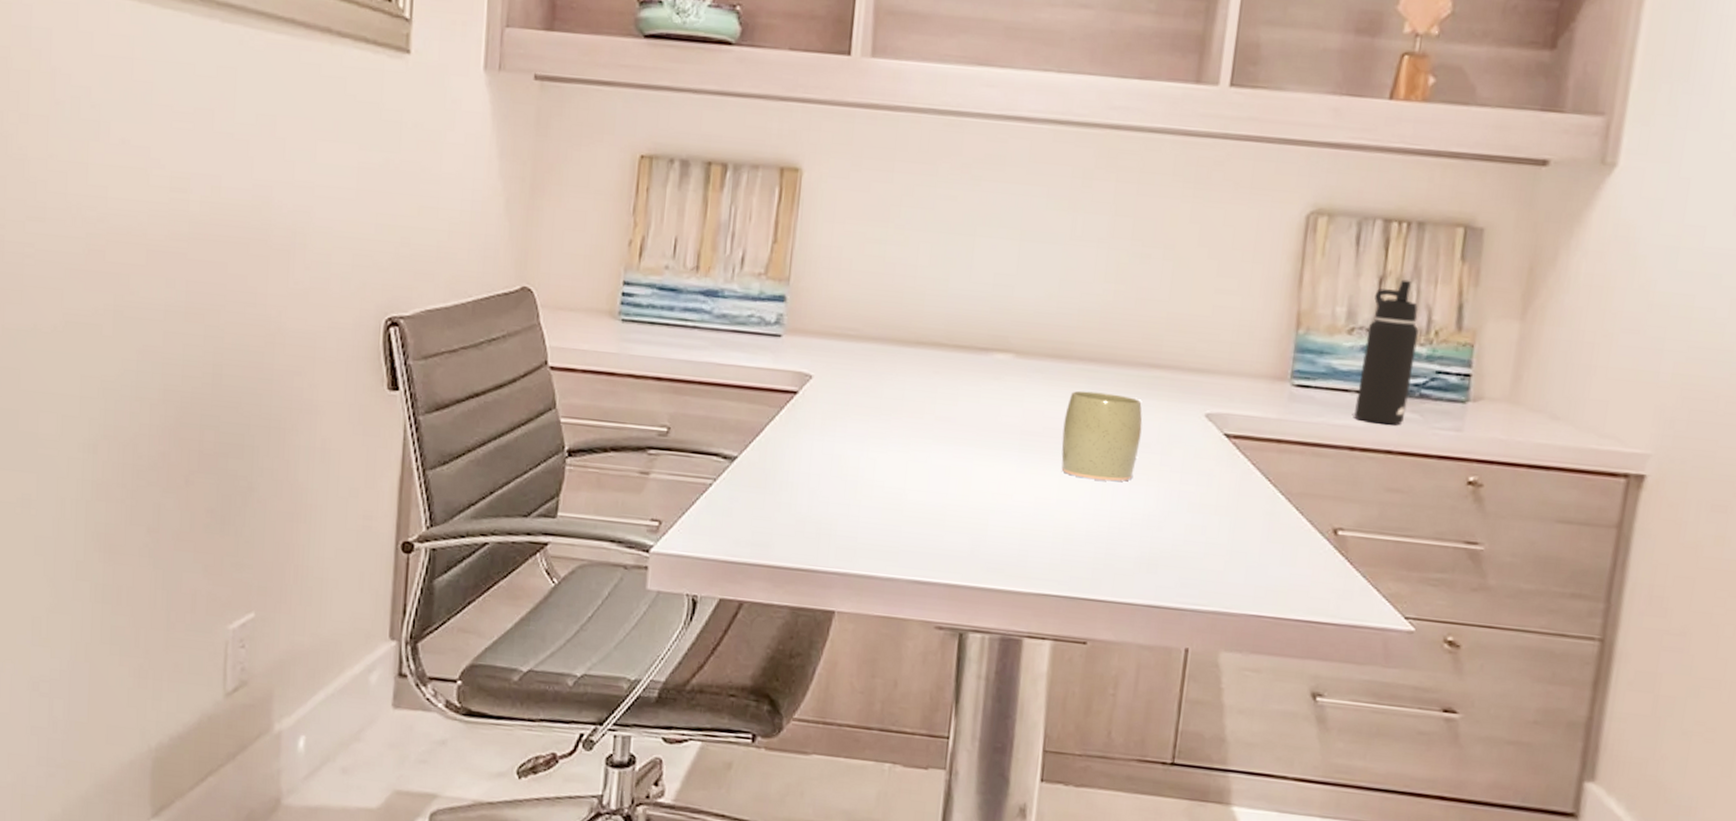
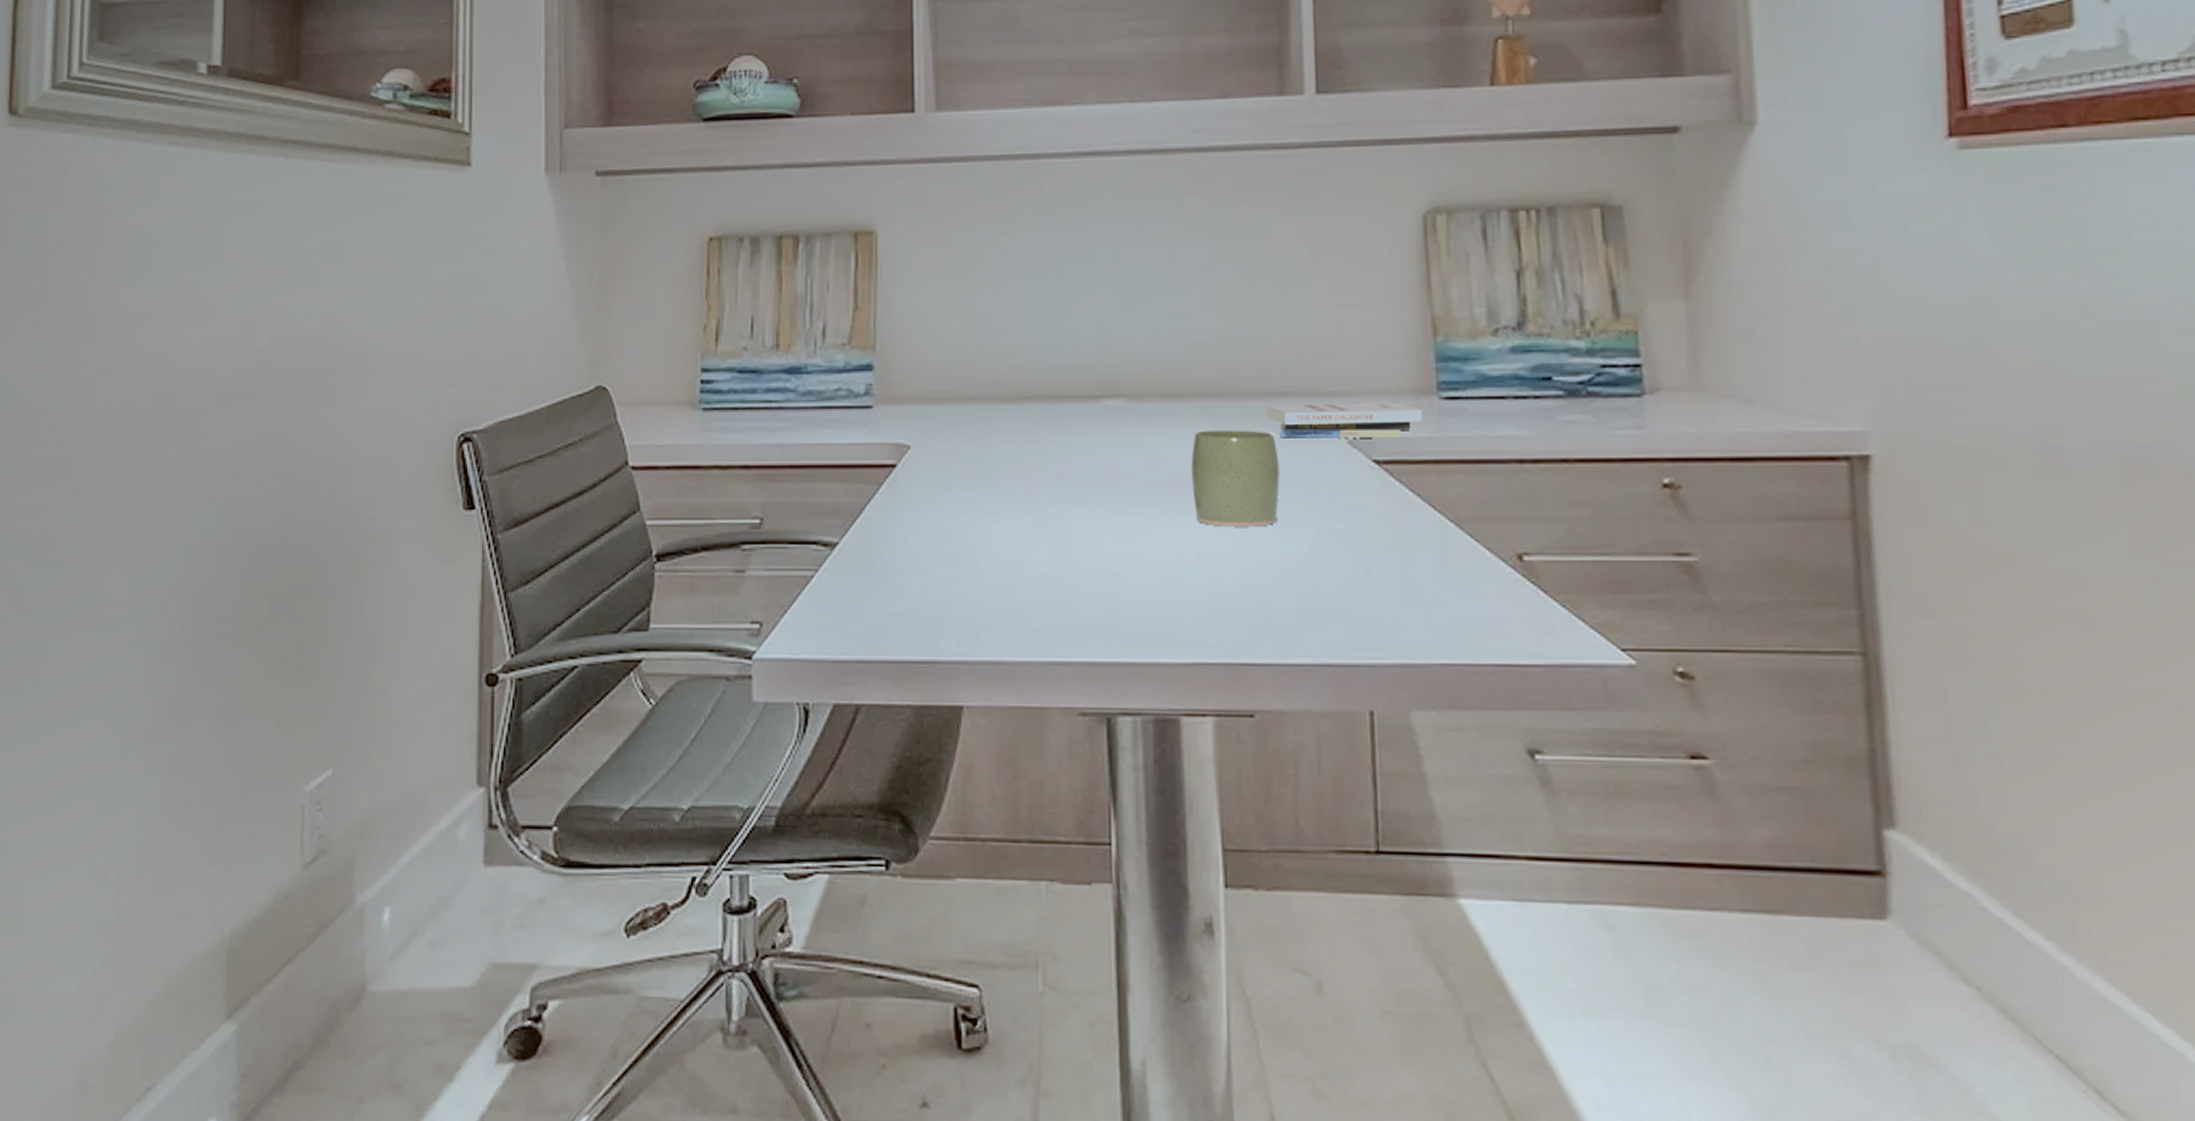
books: none [1136,374,1275,418] -> present [1265,402,1423,439]
water bottle: present [1354,279,1419,425] -> none [1514,270,1575,430]

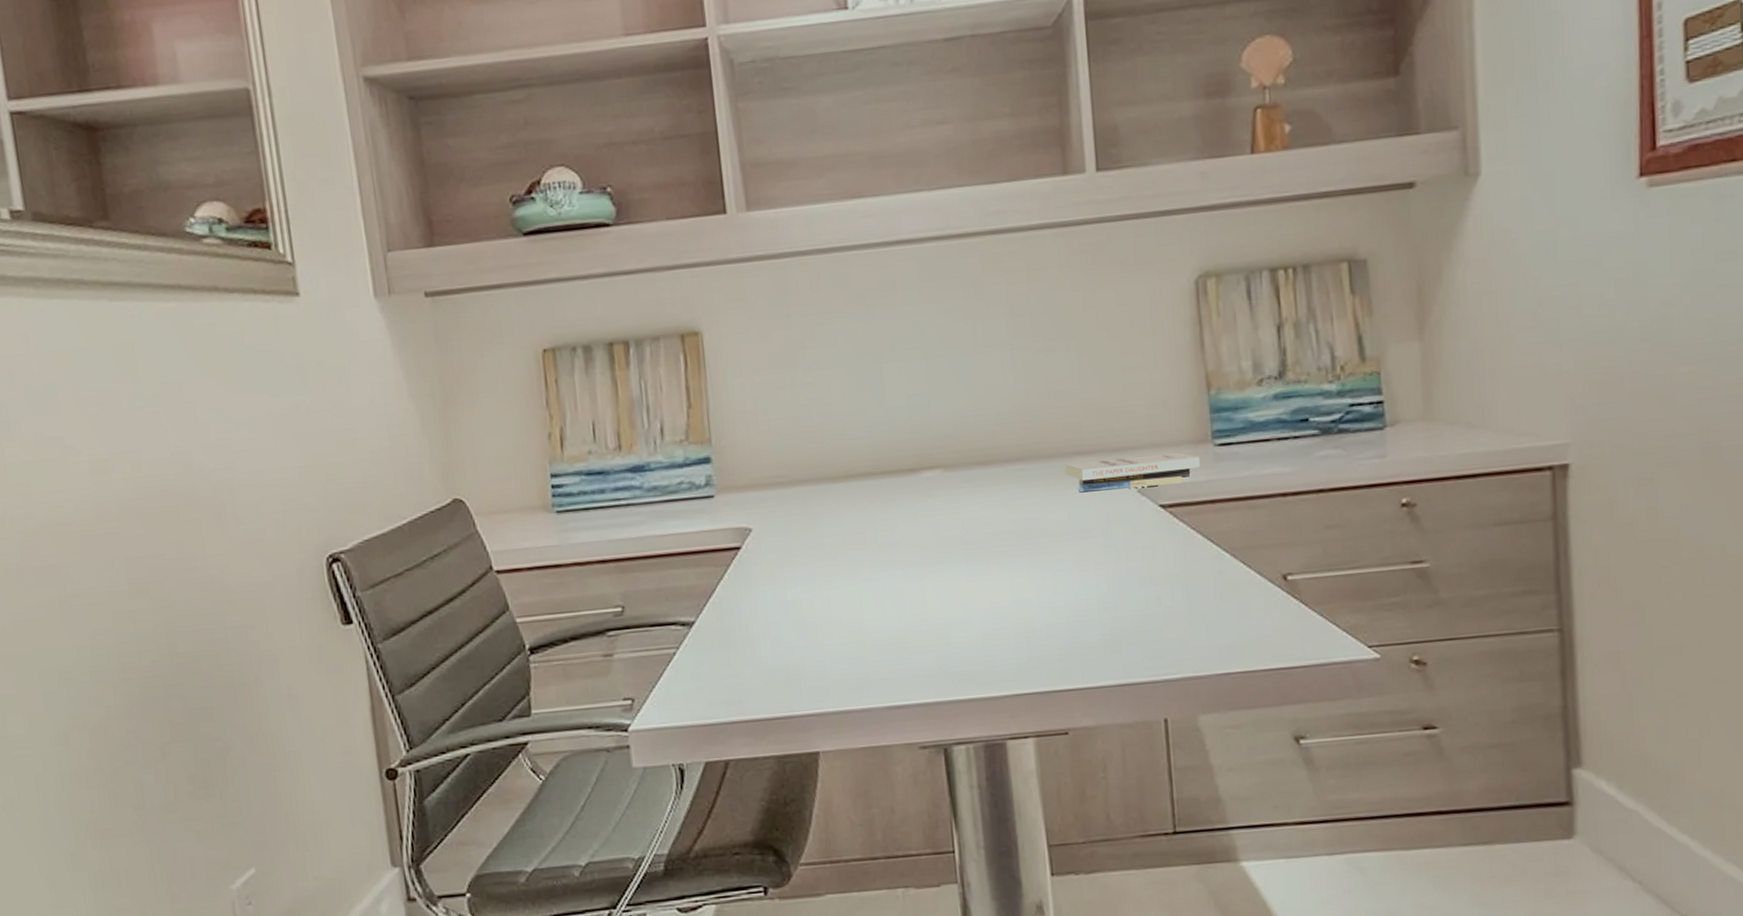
mug: present [1191,430,1280,527] -> none [1002,488,1081,575]

